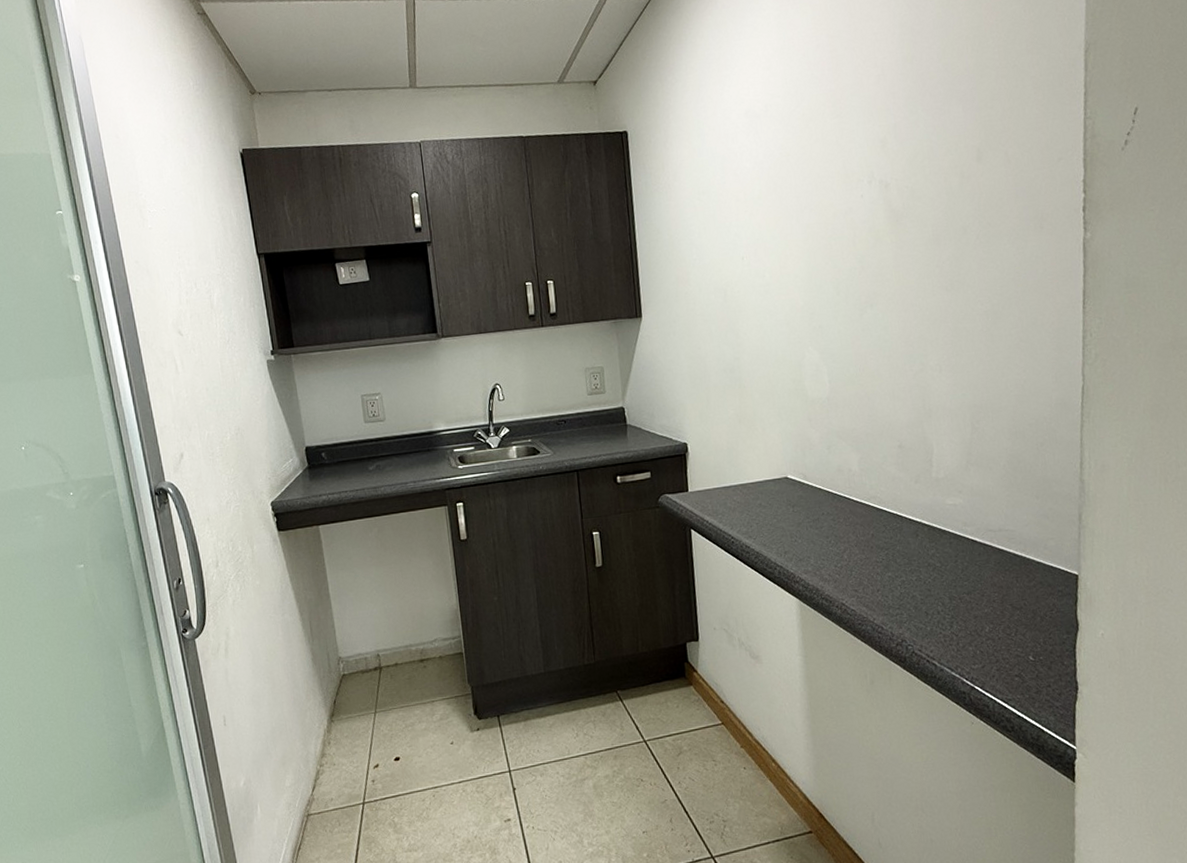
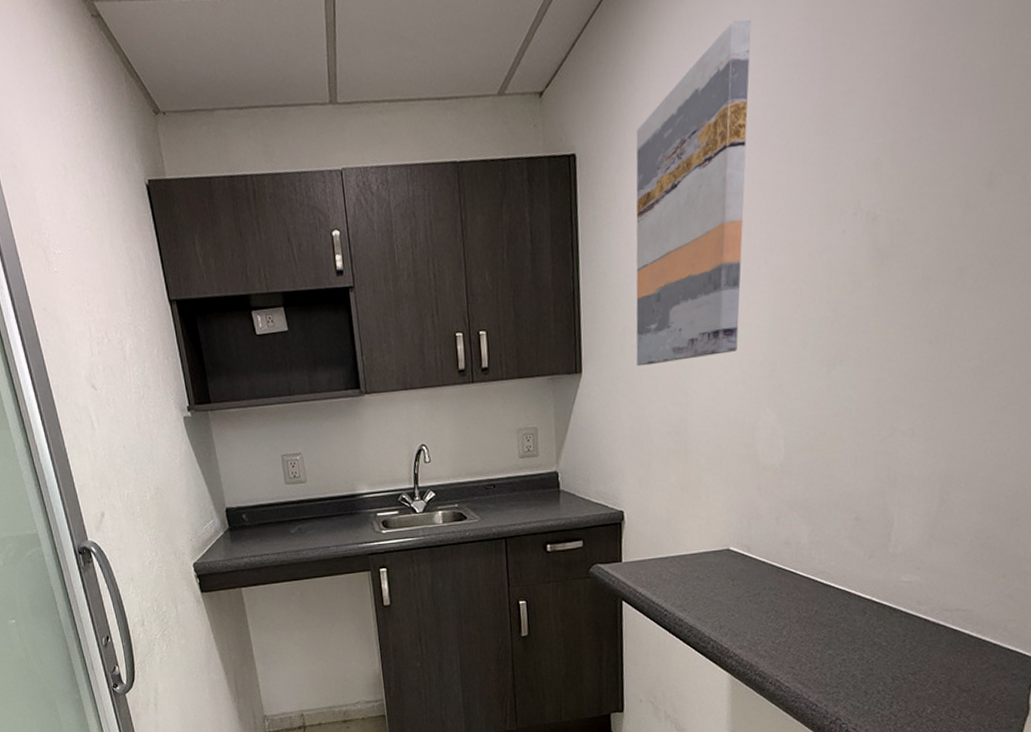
wall art: none [678,27,780,311] -> present [636,19,751,367]

